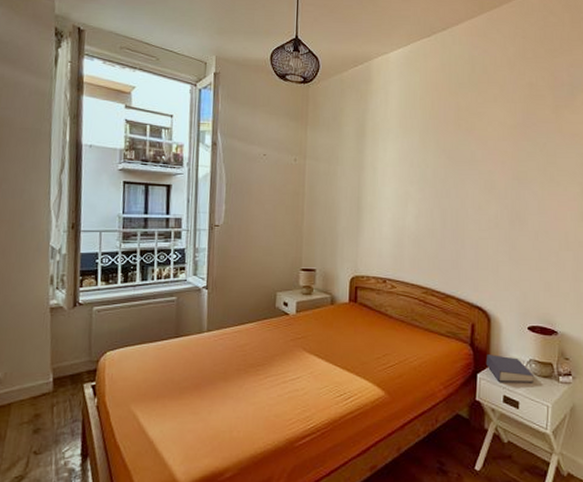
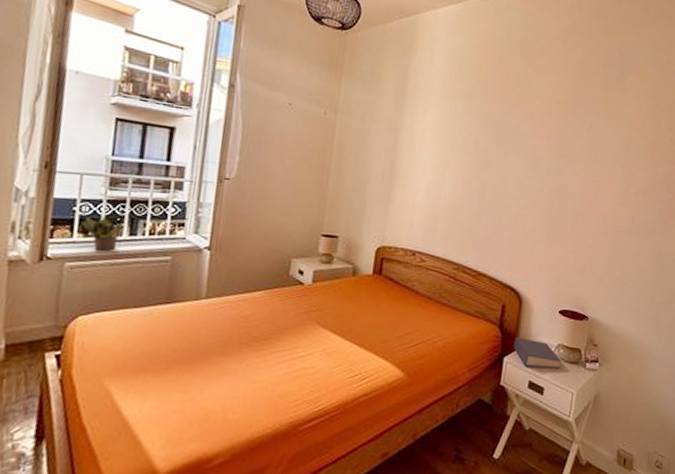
potted plant: none [103,265,137,295] -> present [80,216,125,251]

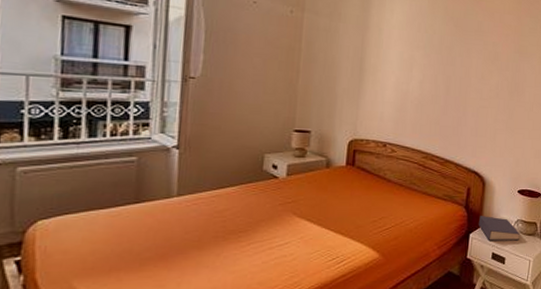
potted plant: present [80,216,125,251] -> none [31,118,82,154]

